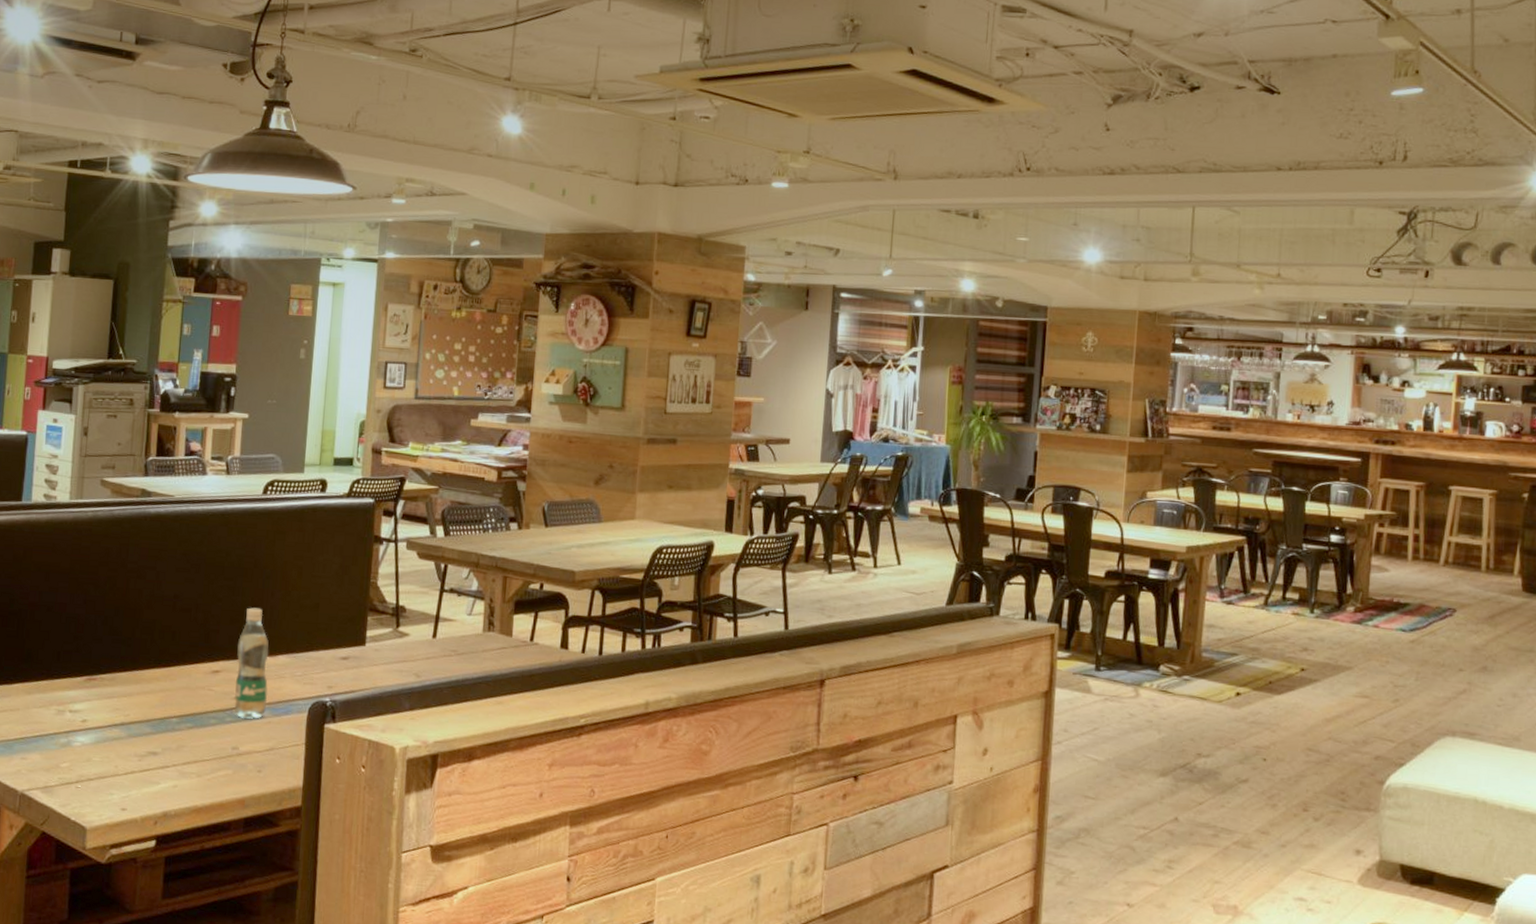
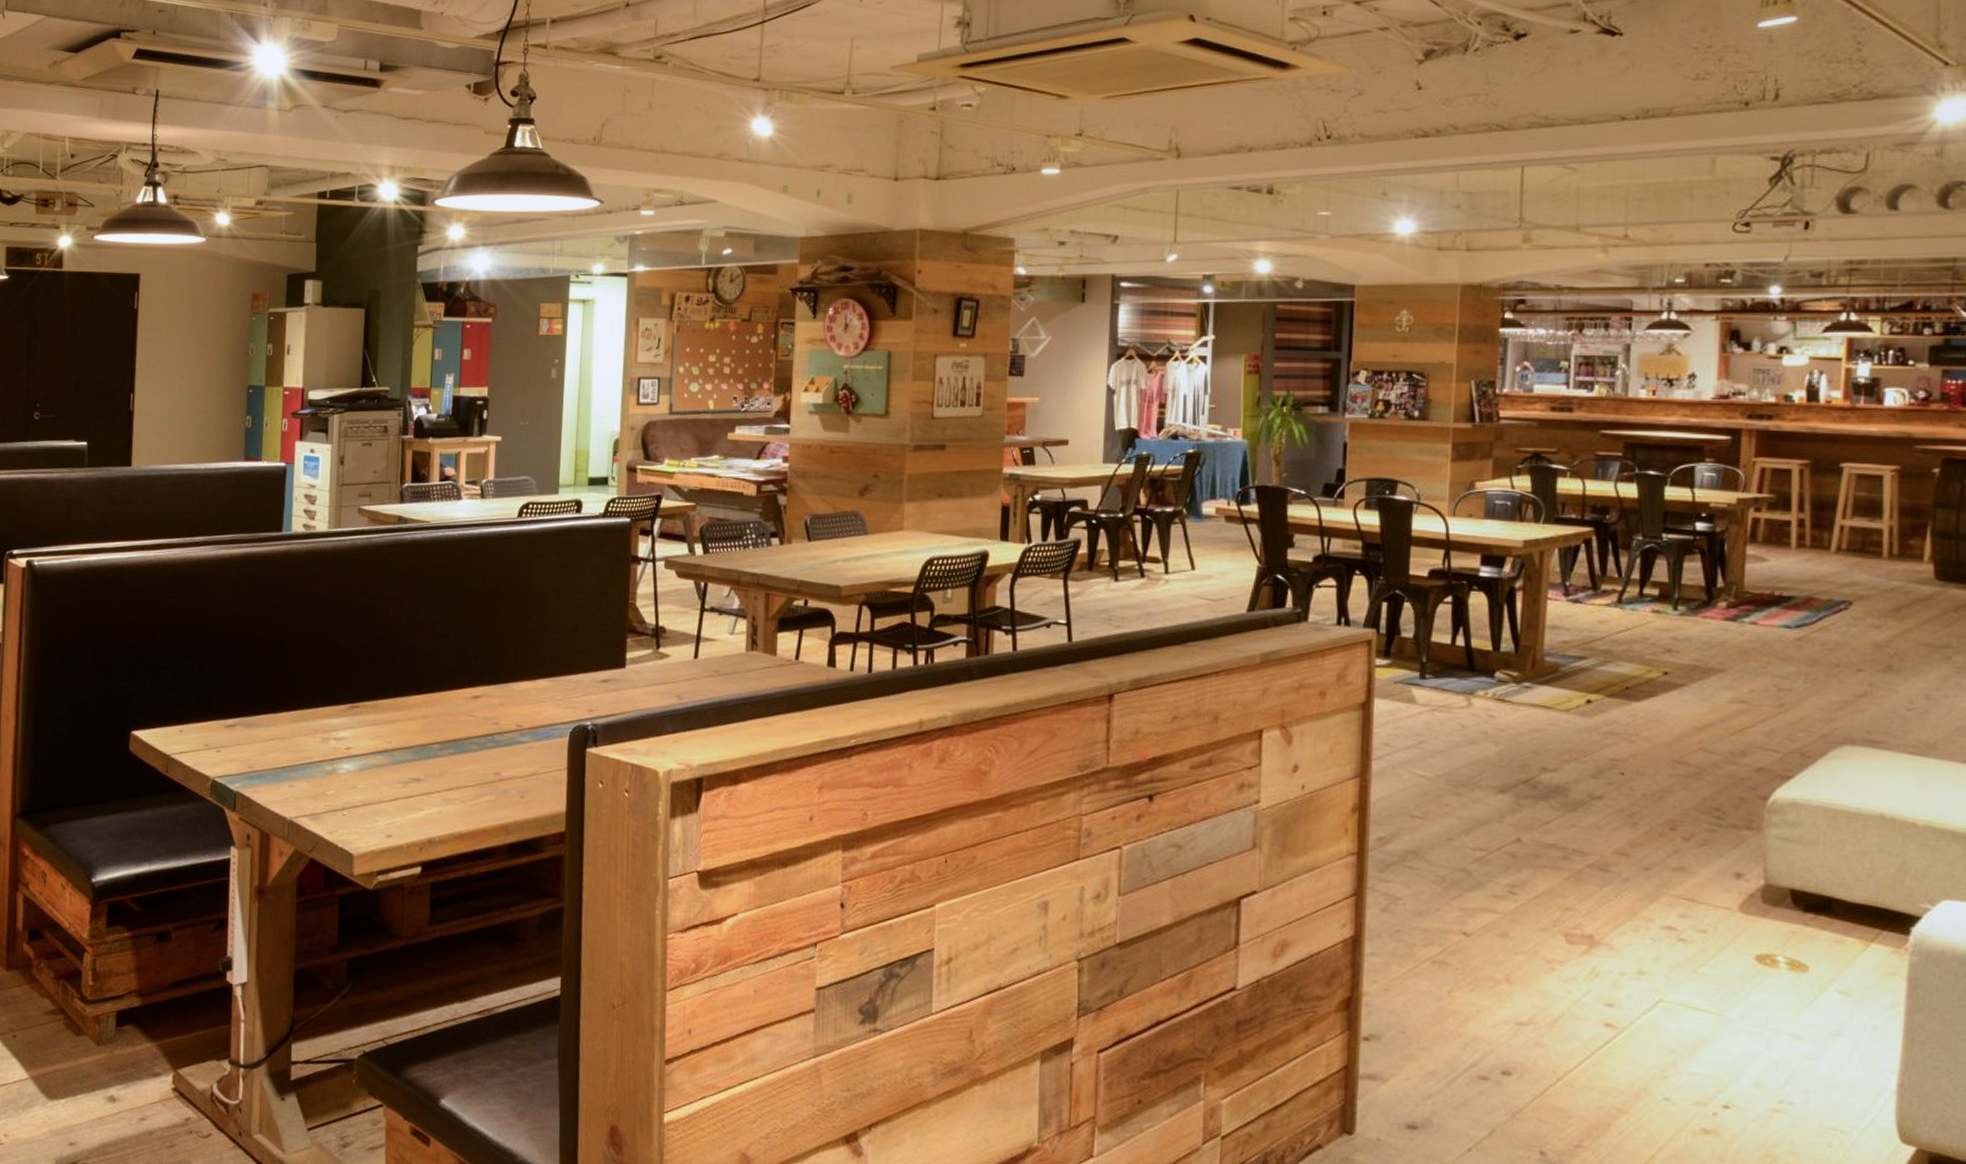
bottle: present [234,607,269,719] -> none [495,632,529,744]

